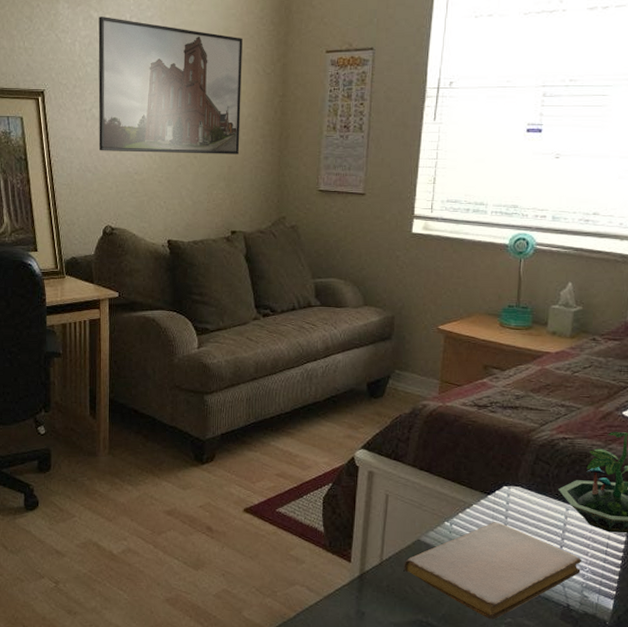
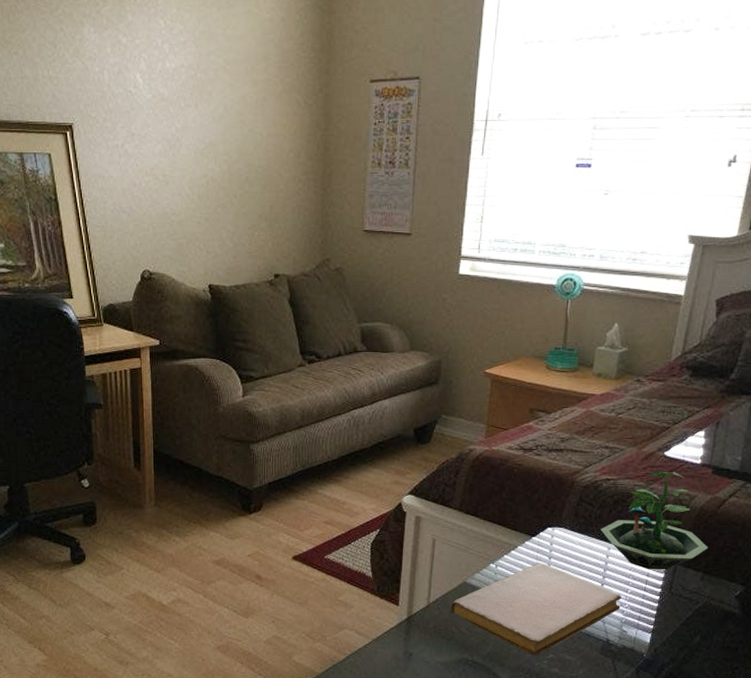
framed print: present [98,17,243,155] -> none [128,42,282,193]

